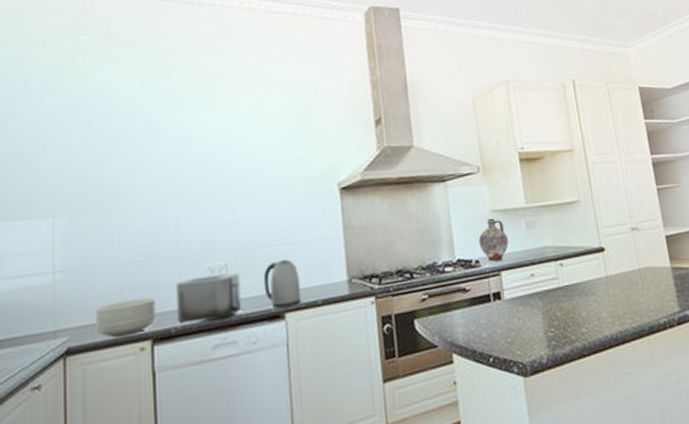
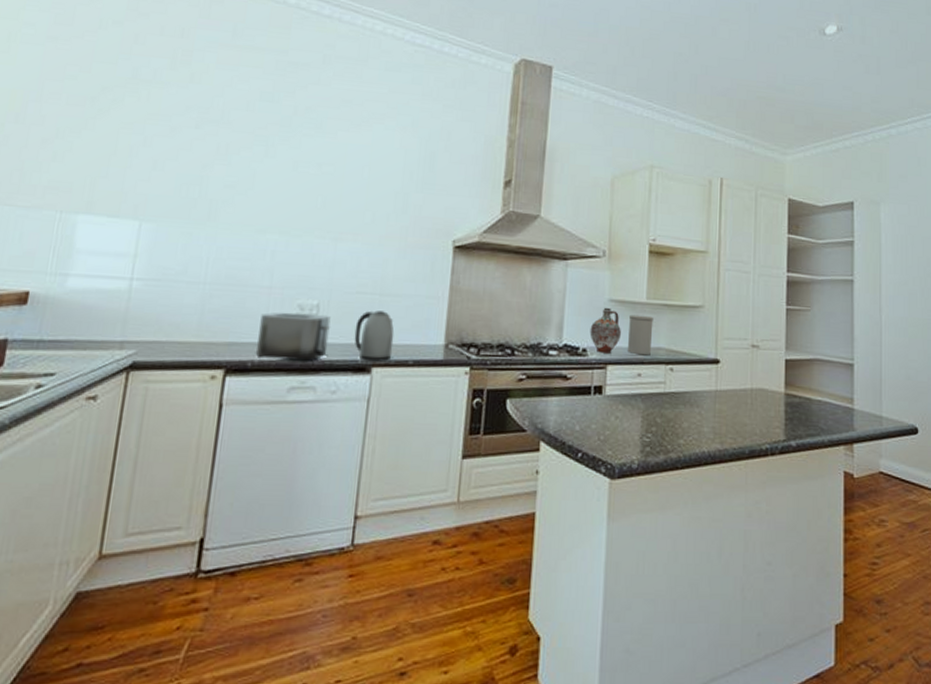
bowl: present [95,297,157,338] -> none [166,323,237,361]
canister: none [513,219,539,257] -> present [627,314,654,356]

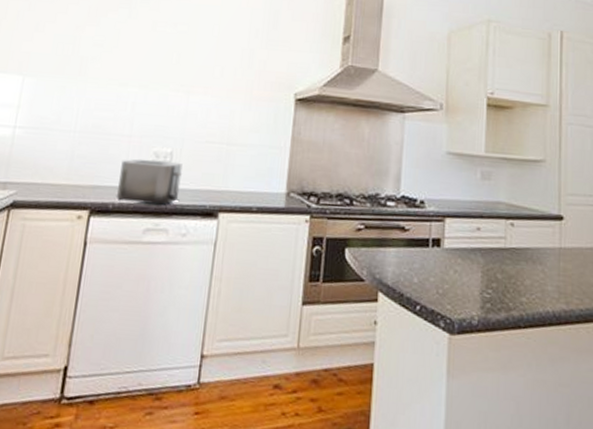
kettle: present [354,310,395,362] -> none [203,159,240,208]
ceramic jug: present [589,307,621,354] -> none [427,160,459,206]
canister: present [627,314,654,356] -> none [465,167,493,210]

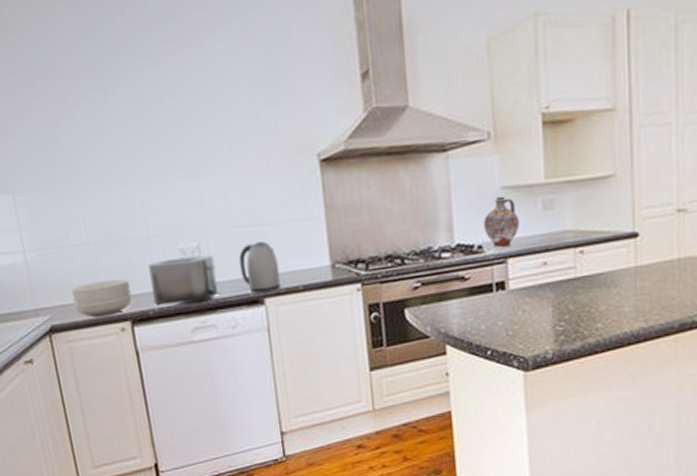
bowl: none [41,167,101,202] -> present [70,278,133,318]
kettle: none [203,159,240,208] -> present [238,241,282,294]
ceramic jug: none [427,160,459,206] -> present [483,196,519,247]

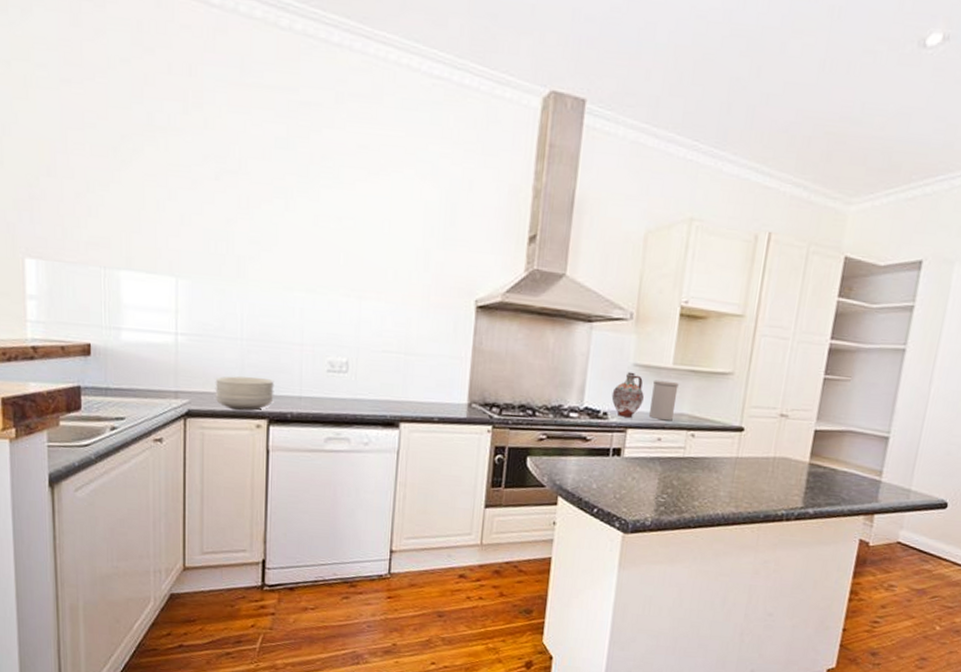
toaster: present [148,255,219,306] -> none [293,368,360,415]
kettle: present [238,241,282,294] -> none [382,369,420,418]
canister: none [527,197,556,243] -> present [648,379,679,421]

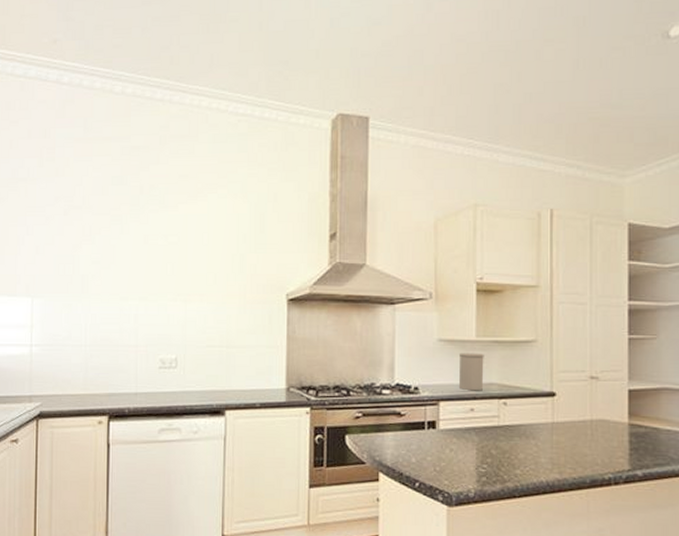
bowl: present [215,376,275,412] -> none [63,378,114,410]
ceramic jug: present [611,372,644,418] -> none [420,347,451,390]

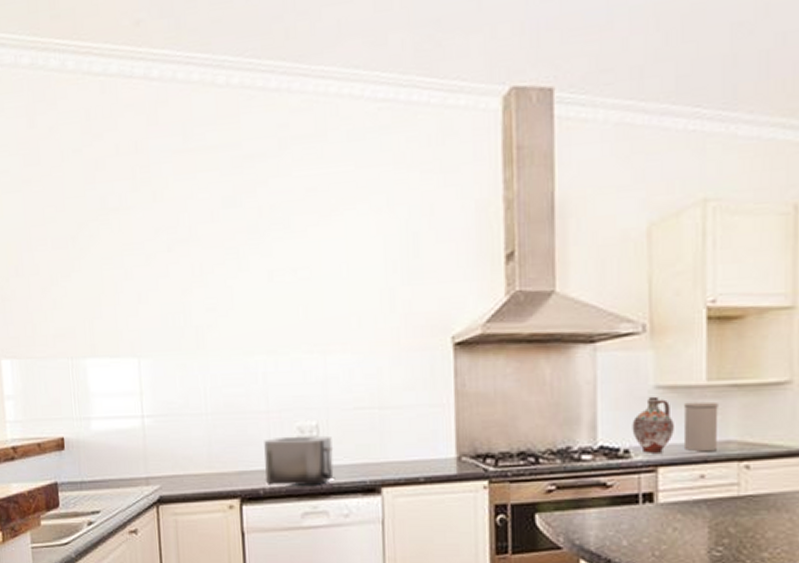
toaster: none [130,366,187,407] -> present [264,435,334,485]
ceramic jug: none [420,347,451,390] -> present [632,396,674,453]

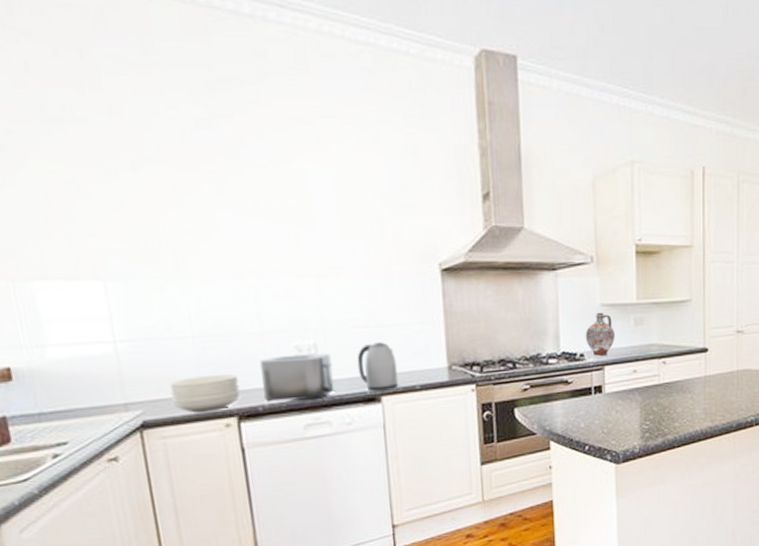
bowl: none [183,453,244,492] -> present [169,373,241,414]
kettle: none [358,426,401,481] -> present [357,342,399,392]
canister: present [683,401,718,452] -> none [621,315,645,354]

